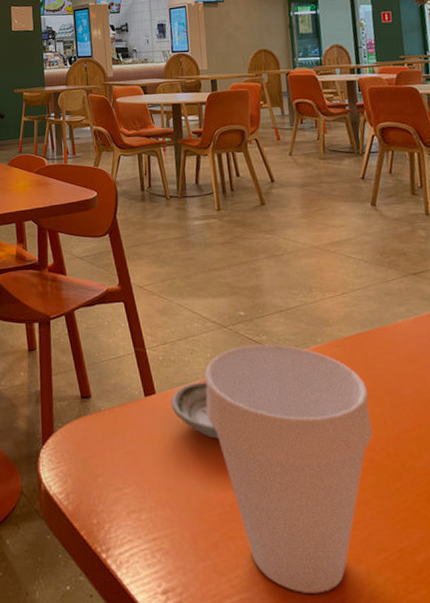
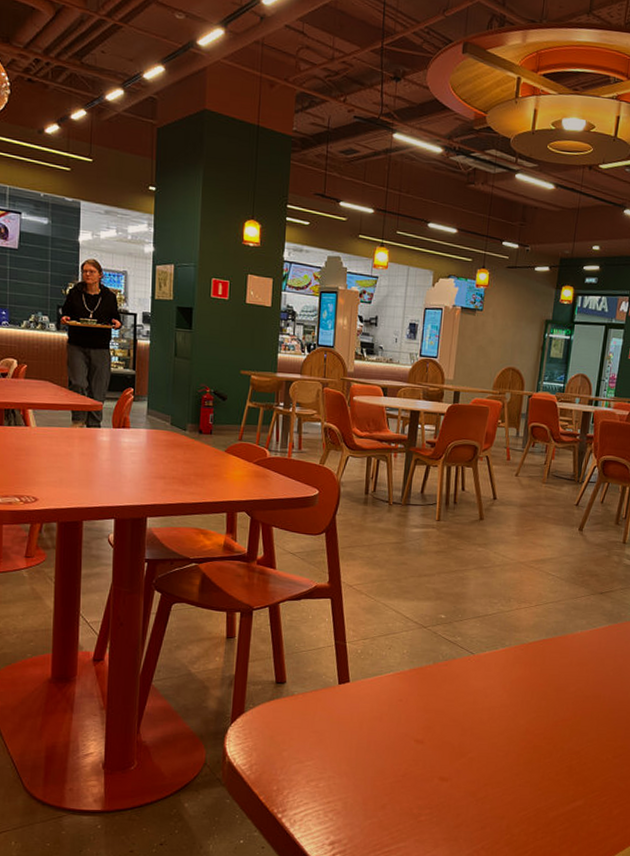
saucer: present [171,382,219,439] -> none [363,674,403,722]
cup: present [204,344,373,594] -> none [394,644,540,842]

